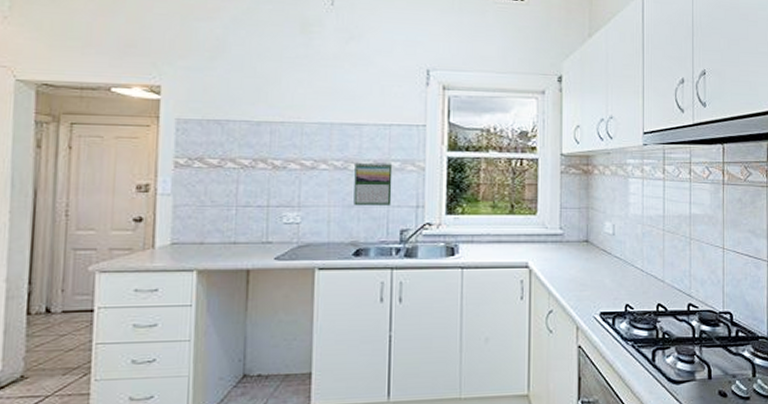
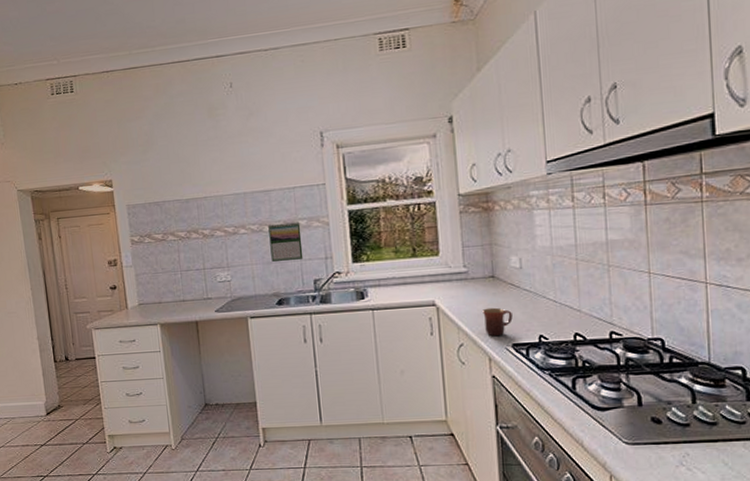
mug: none [574,273,602,304] -> present [482,307,513,337]

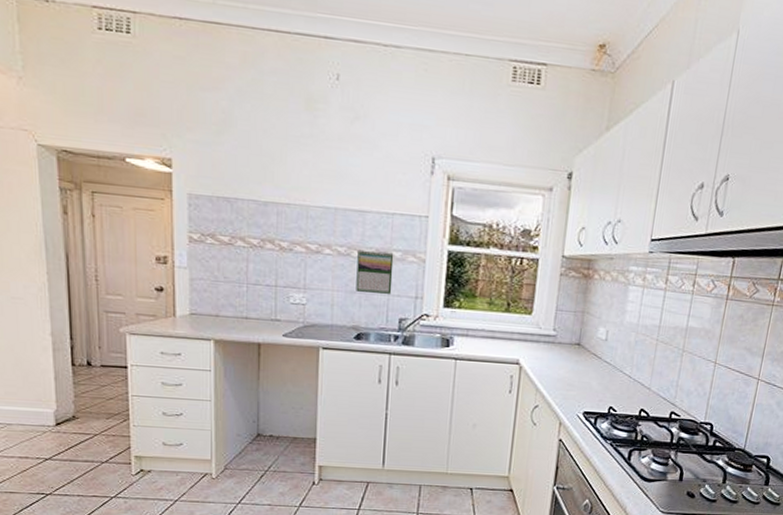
mug: present [482,307,513,337] -> none [561,374,590,403]

